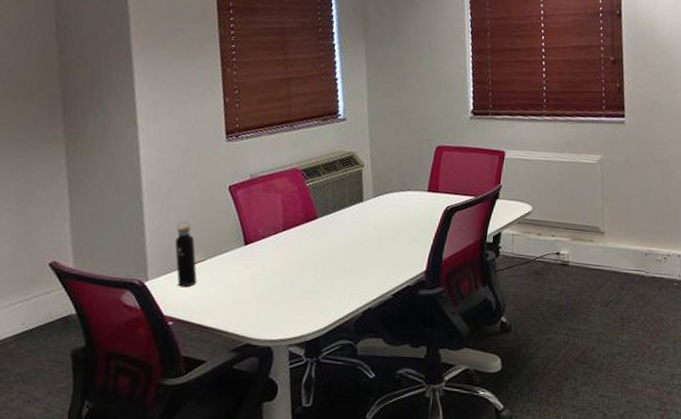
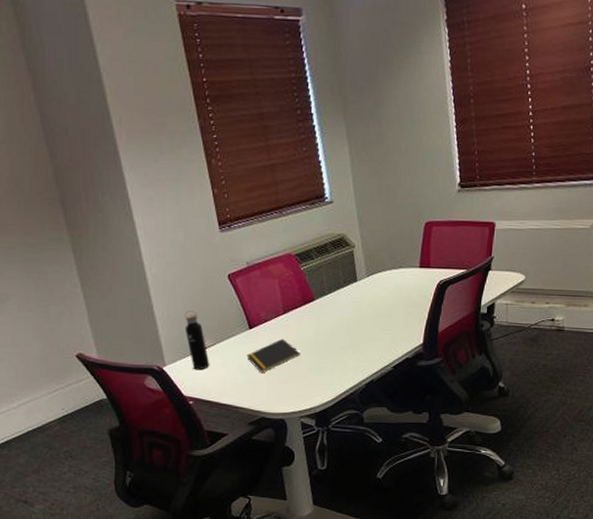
notepad: none [238,257,296,295] -> present [246,338,300,374]

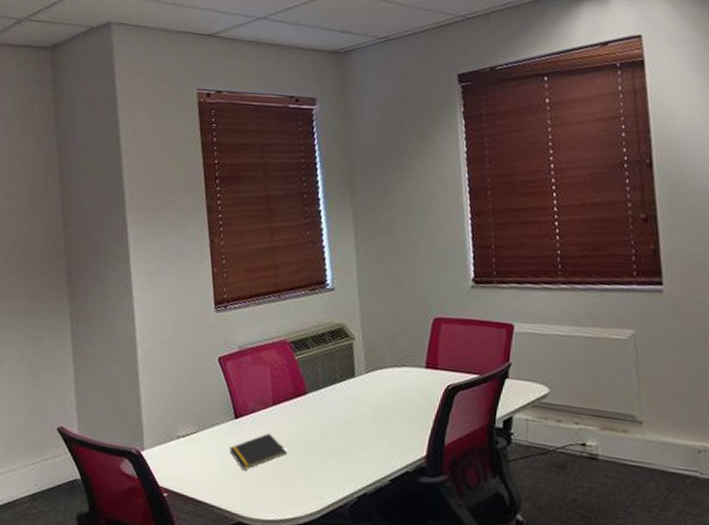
water bottle: present [185,311,210,370] -> none [168,392,190,459]

